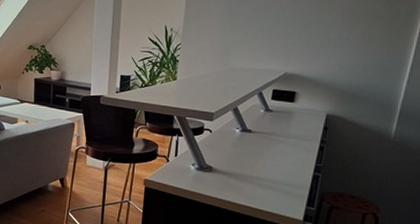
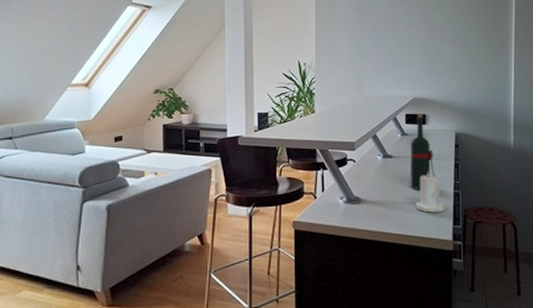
wine bottle: none [266,91,298,167] -> present [410,114,436,190]
candle: none [269,151,301,192] -> present [416,172,445,213]

